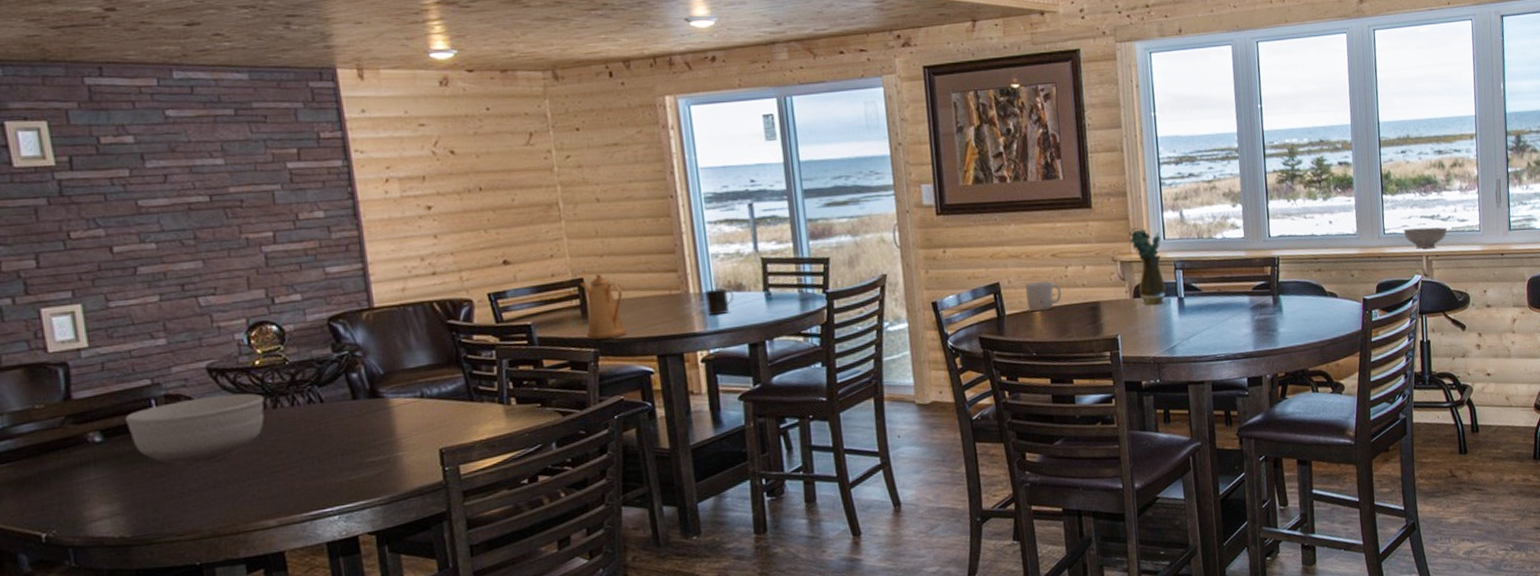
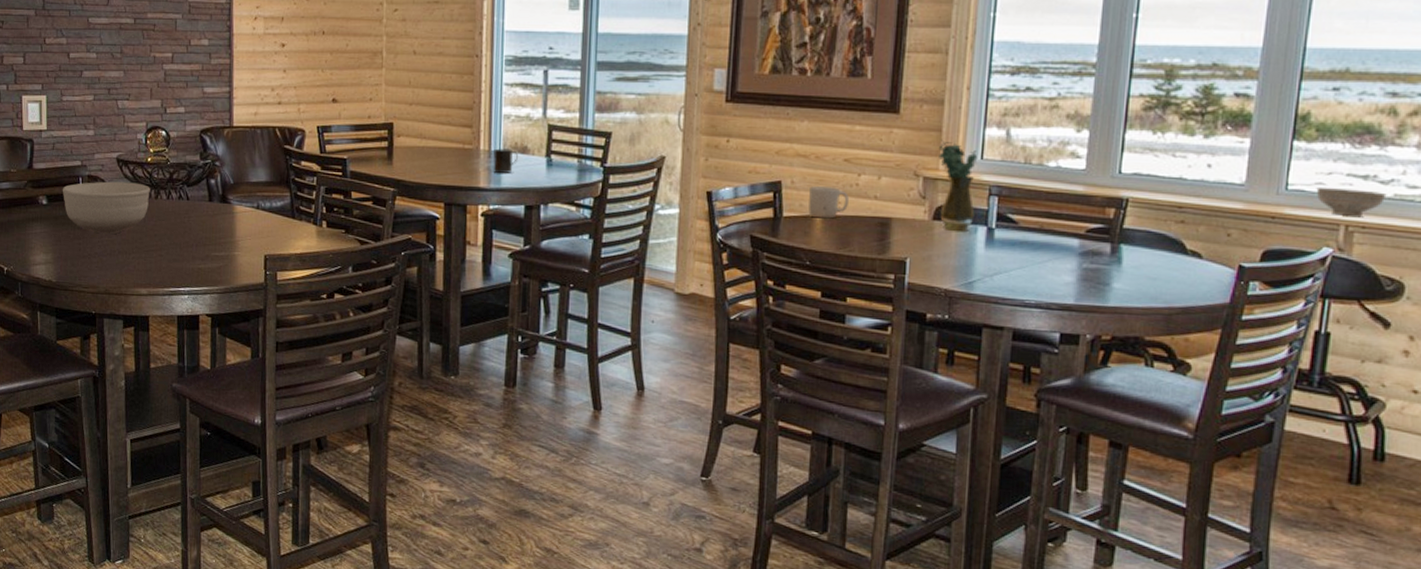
coffee pot: present [579,274,627,340] -> none [389,120,424,181]

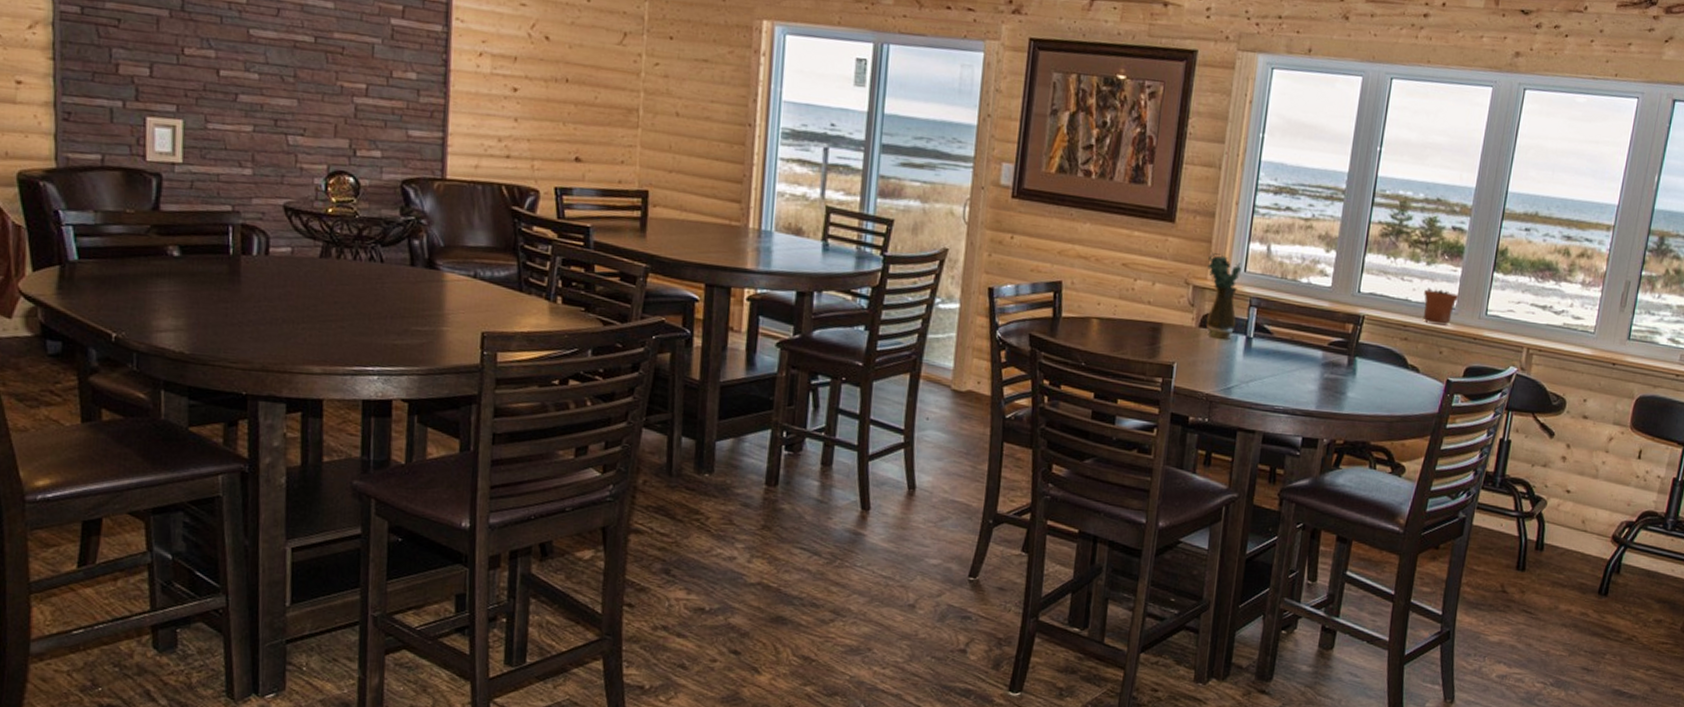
bowl: present [62,181,150,235] -> none [202,232,330,299]
mug: present [492,148,518,173] -> none [762,227,791,256]
mug: present [808,186,850,219] -> none [1086,288,1125,322]
planter: none [1202,164,1249,204] -> present [1422,289,1459,326]
decorative bowl: present [1316,186,1387,216] -> none [1508,313,1558,341]

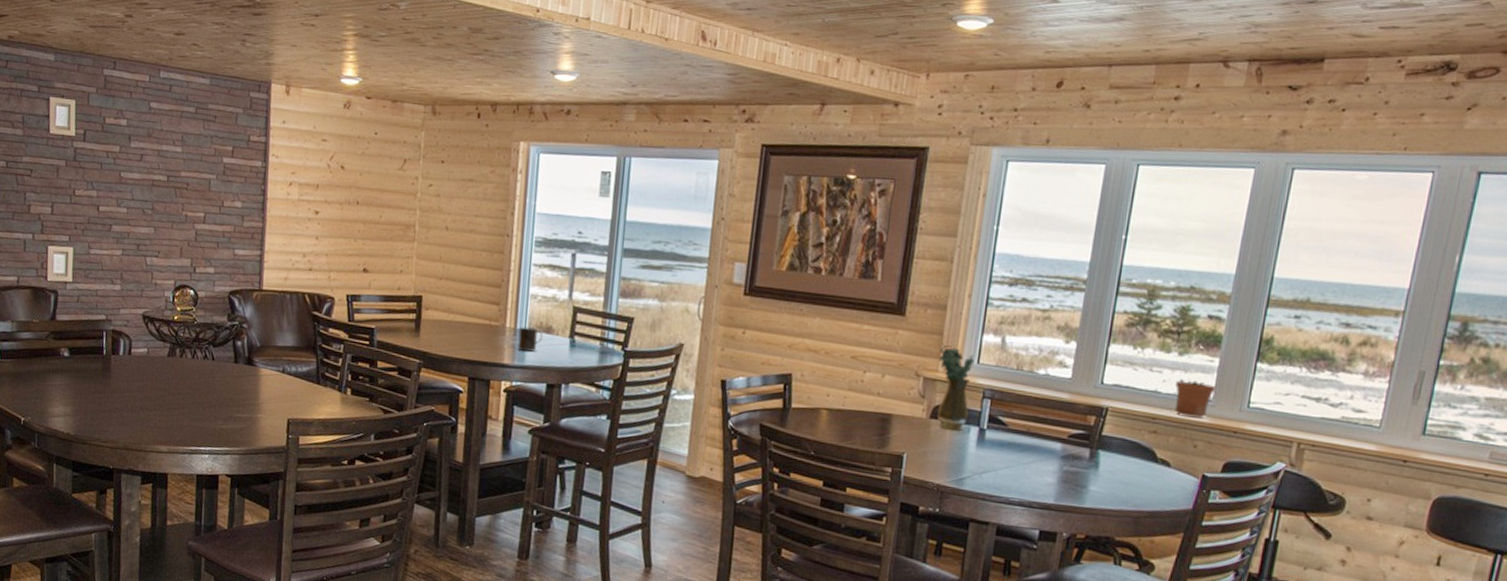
mug: none [762,227,791,256] -> present [517,326,543,352]

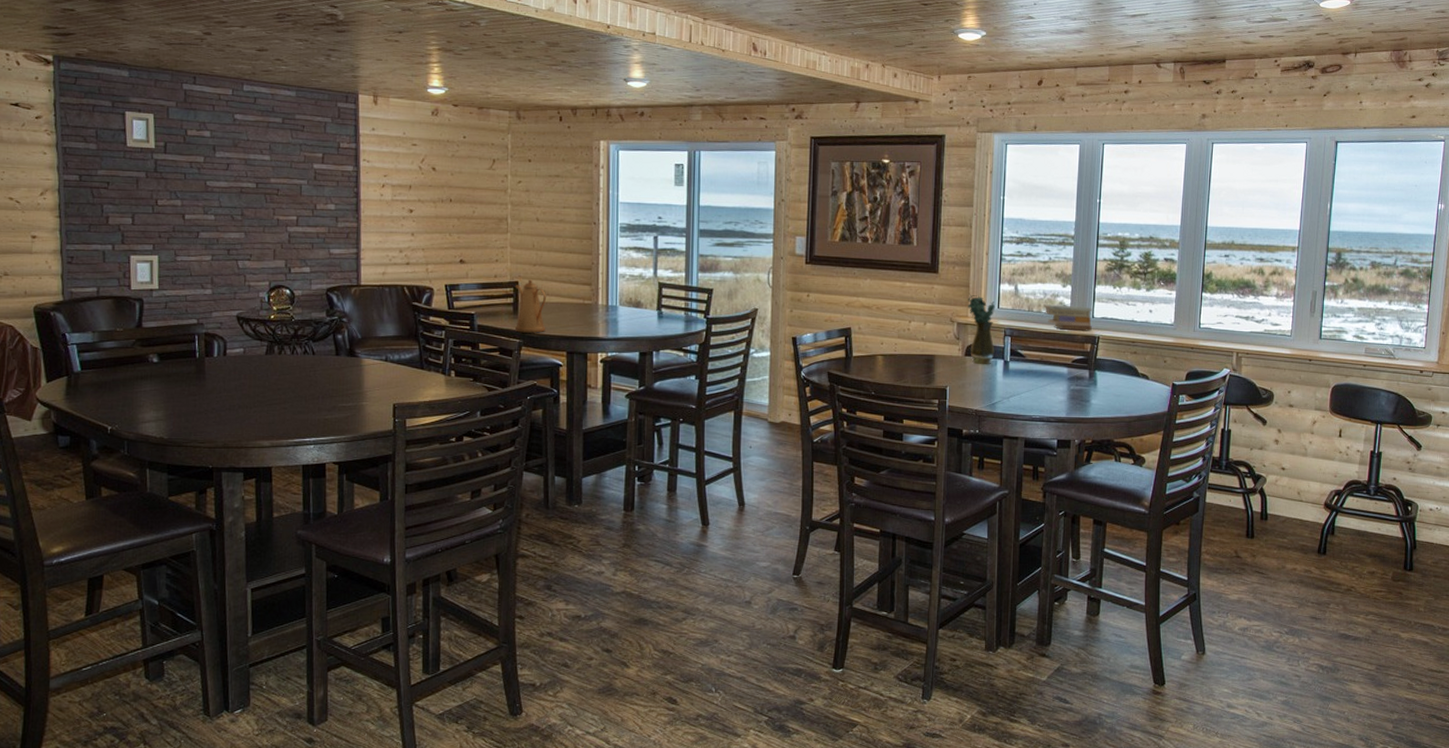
coffee pot: none [416,294,452,354] -> present [514,279,547,333]
mug: present [517,326,543,352] -> none [609,303,632,325]
books: none [1036,362,1102,401] -> present [1042,304,1092,331]
planter: present [1174,380,1217,418] -> none [1147,310,1176,339]

